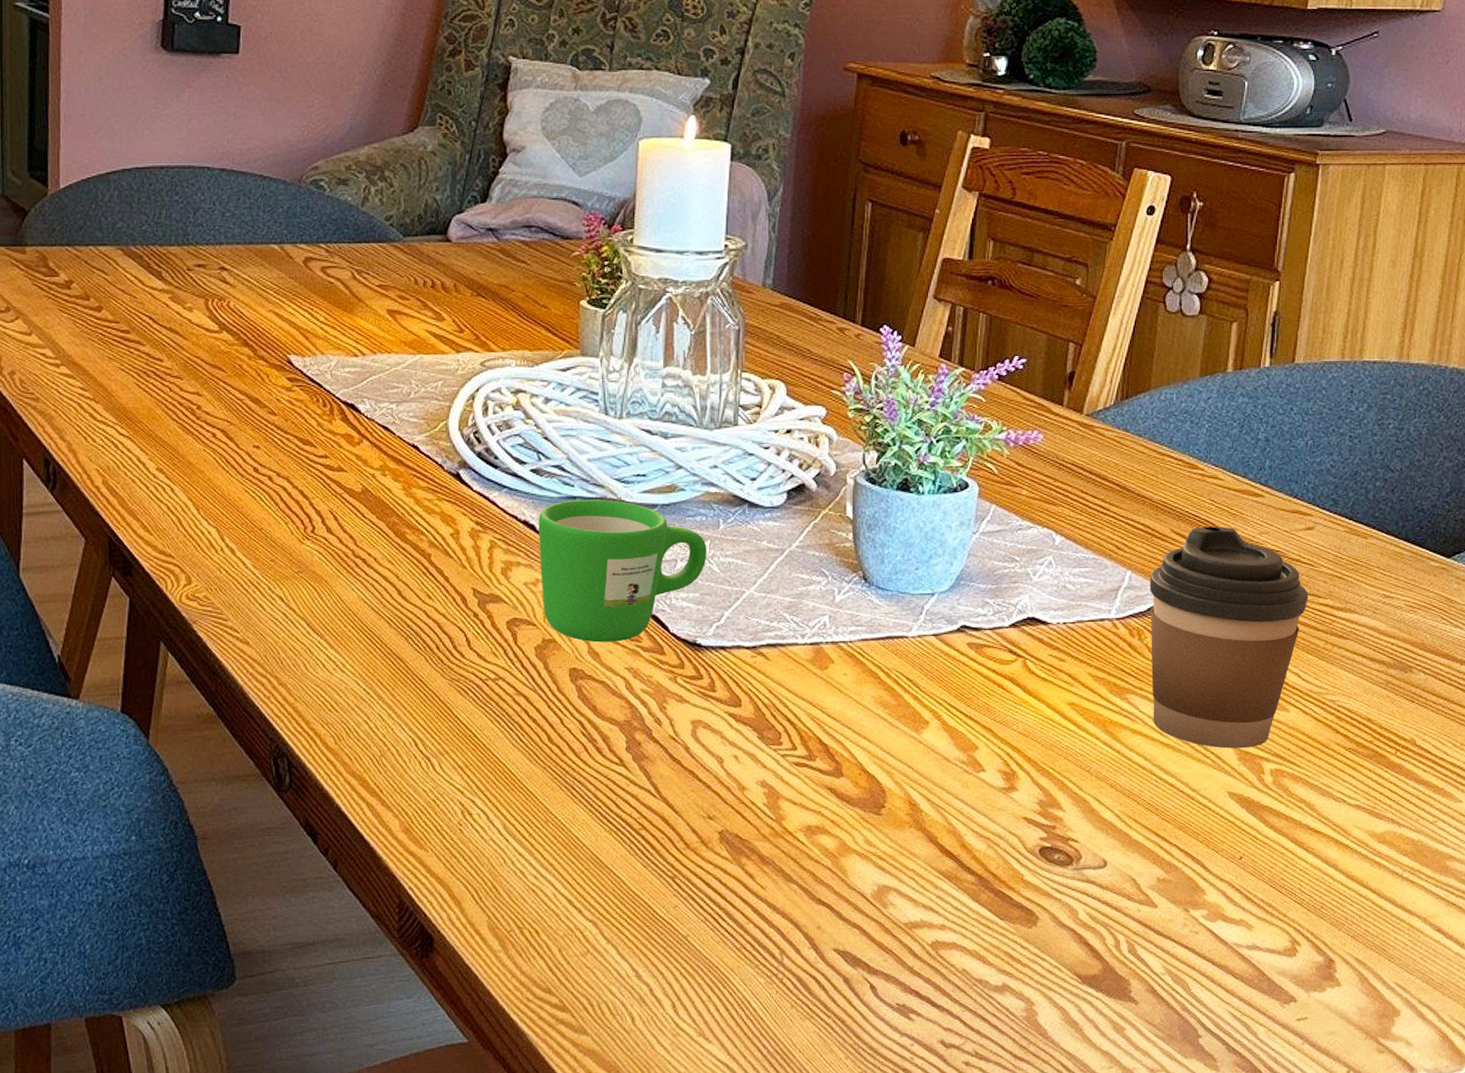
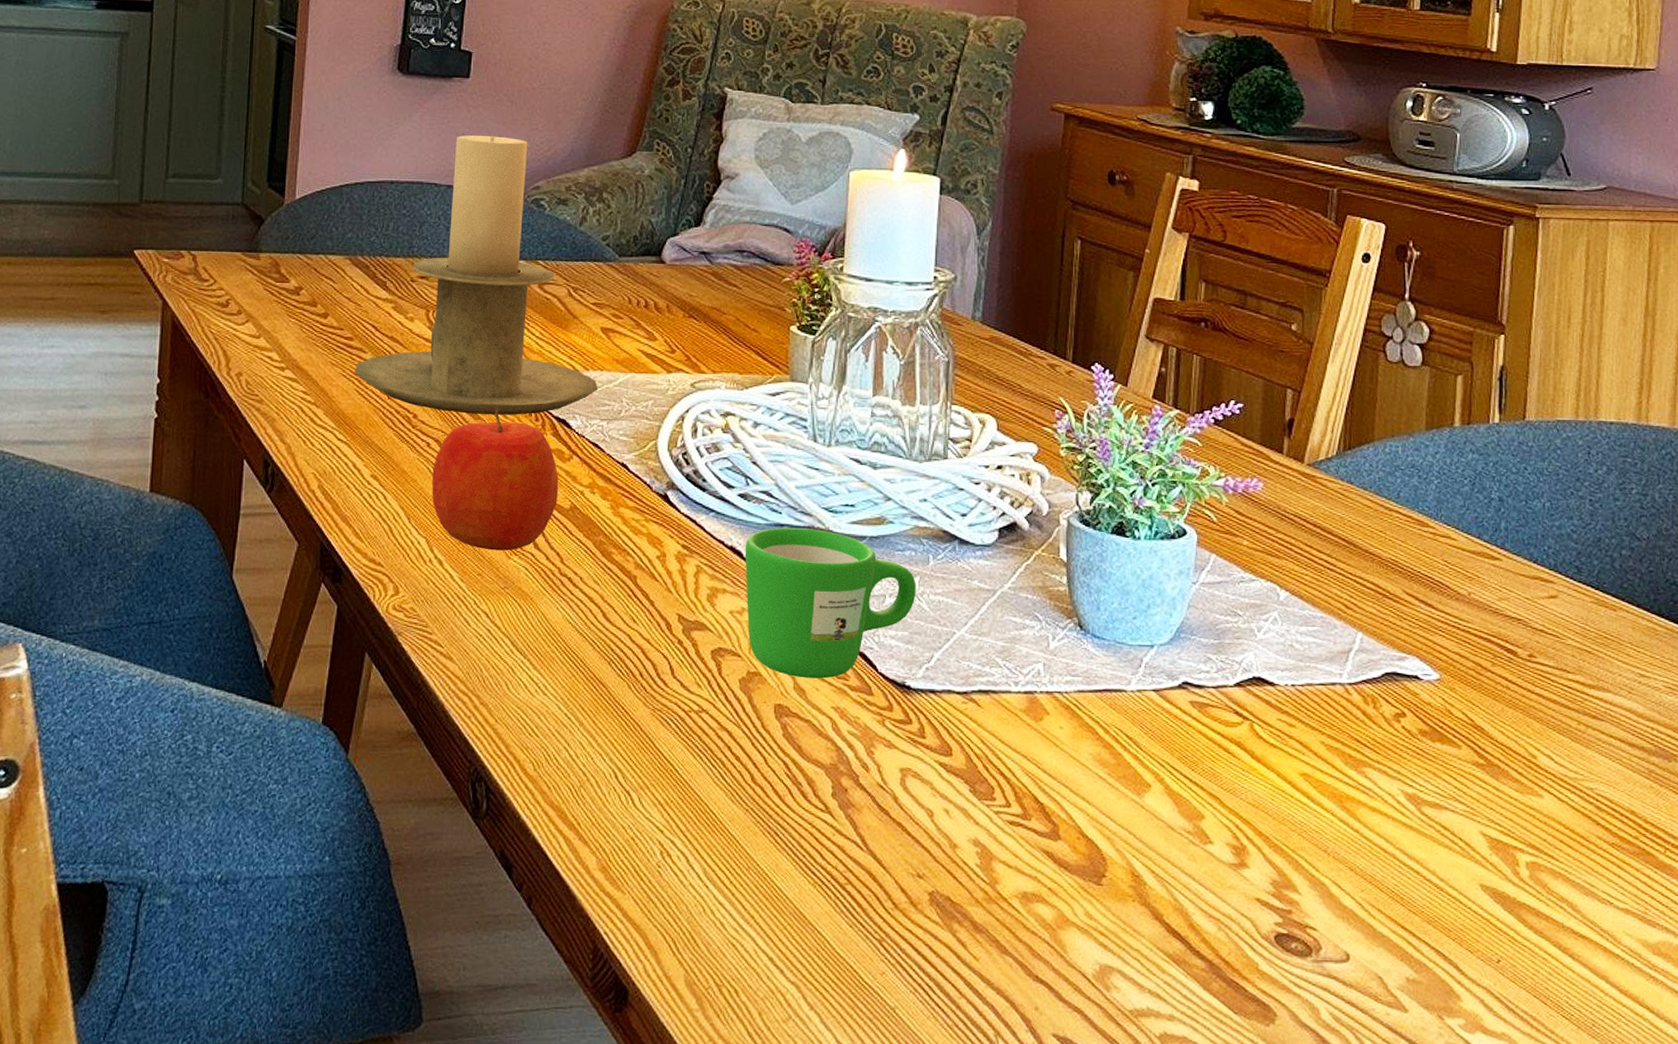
candle holder: none [133,115,387,403] -> present [354,135,598,415]
apple: none [219,396,350,537] -> present [432,408,559,551]
coffee cup: present [1149,526,1308,749] -> none [1382,589,1556,836]

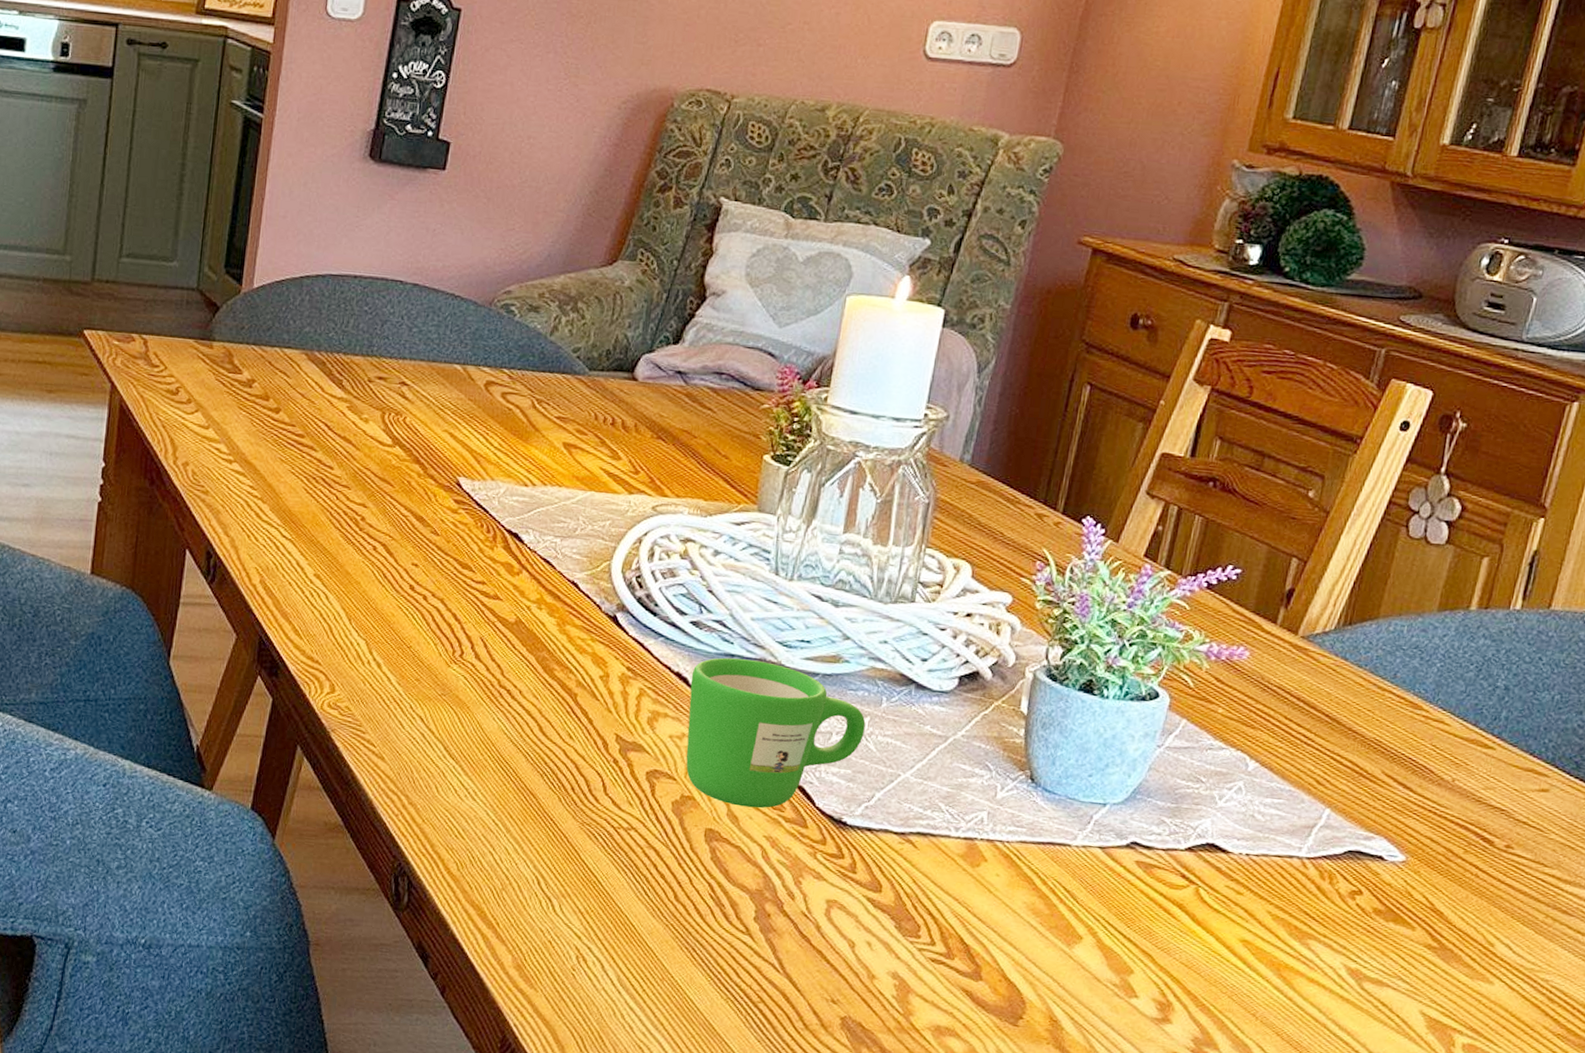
candle holder: present [354,135,598,415] -> none [303,231,555,526]
apple: present [432,408,559,551] -> none [374,517,506,660]

